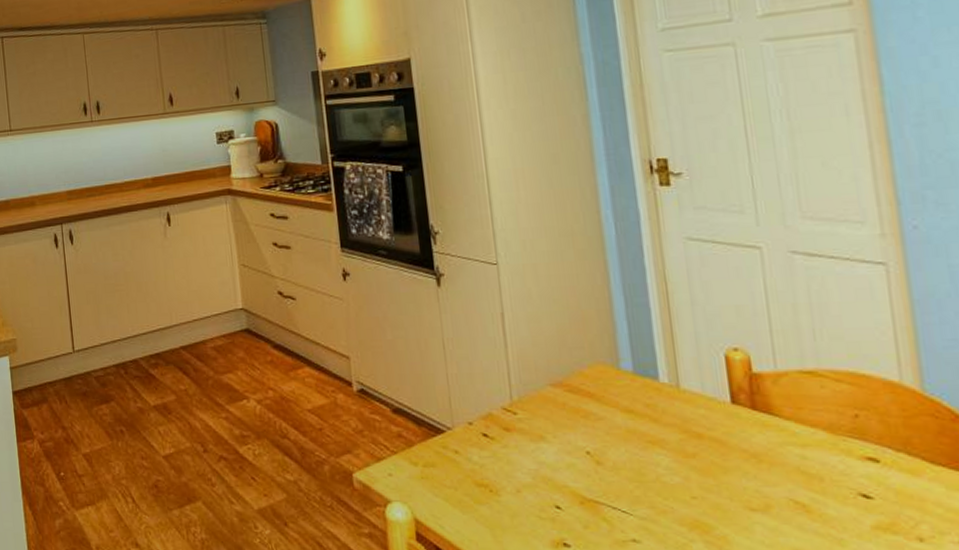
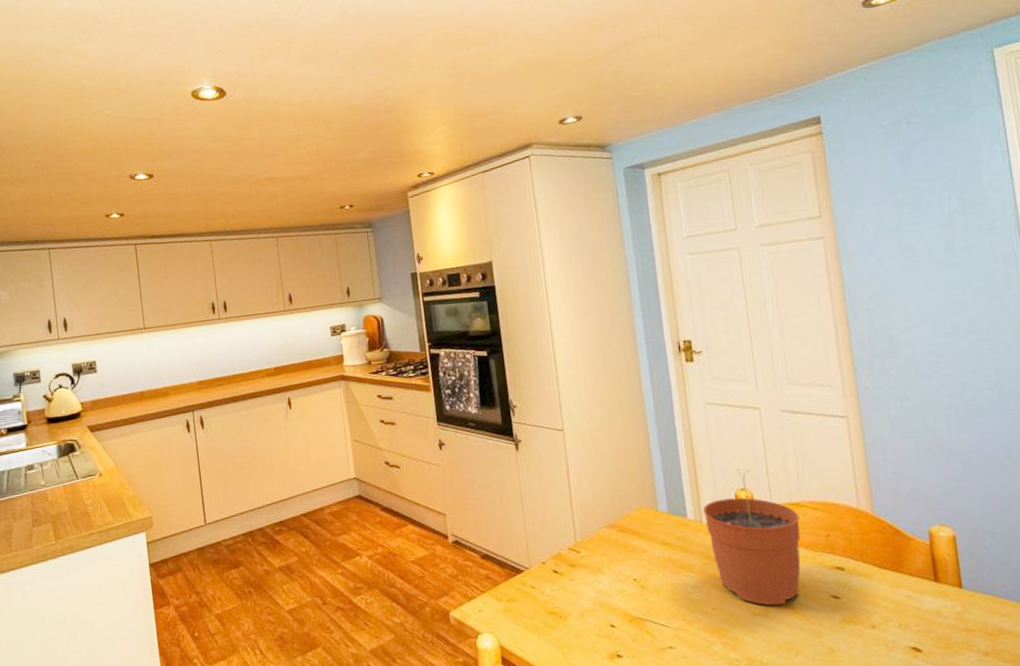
plant pot: none [681,323,817,501] -> present [703,469,801,606]

